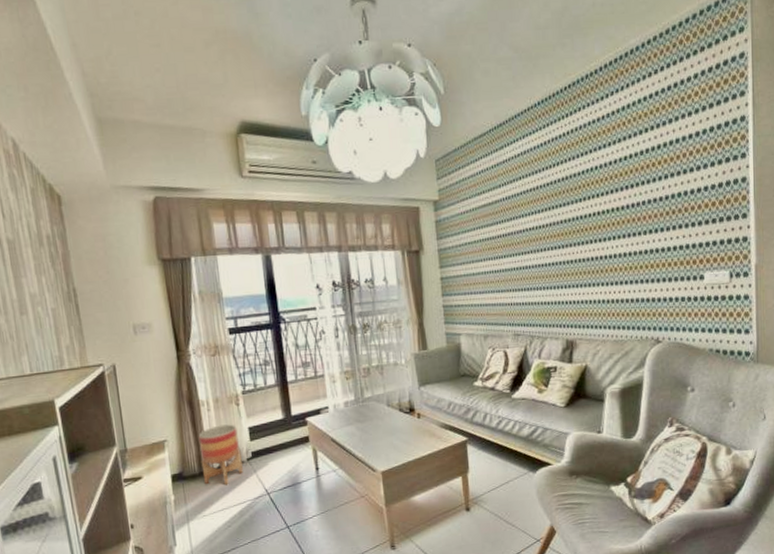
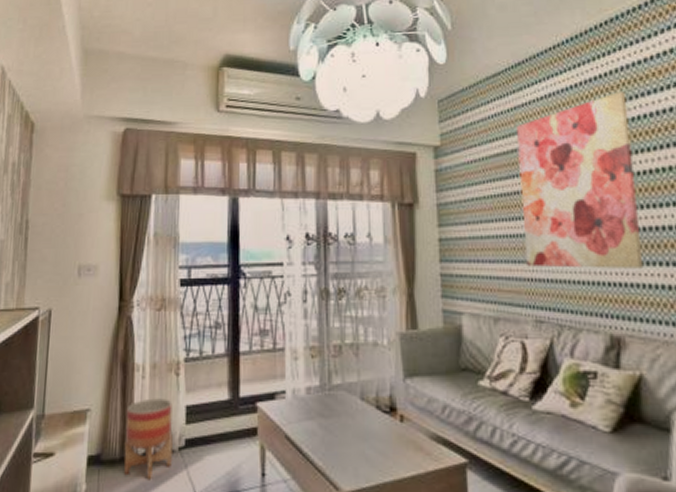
wall art: none [499,146,591,294] -> present [517,90,644,269]

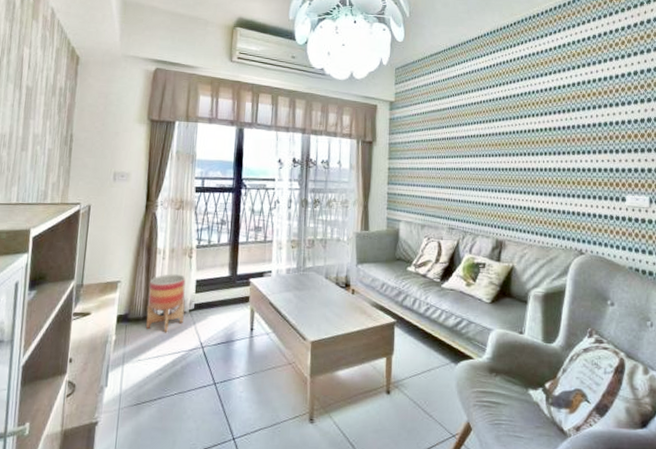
wall art: present [517,90,644,269] -> none [446,73,523,196]

